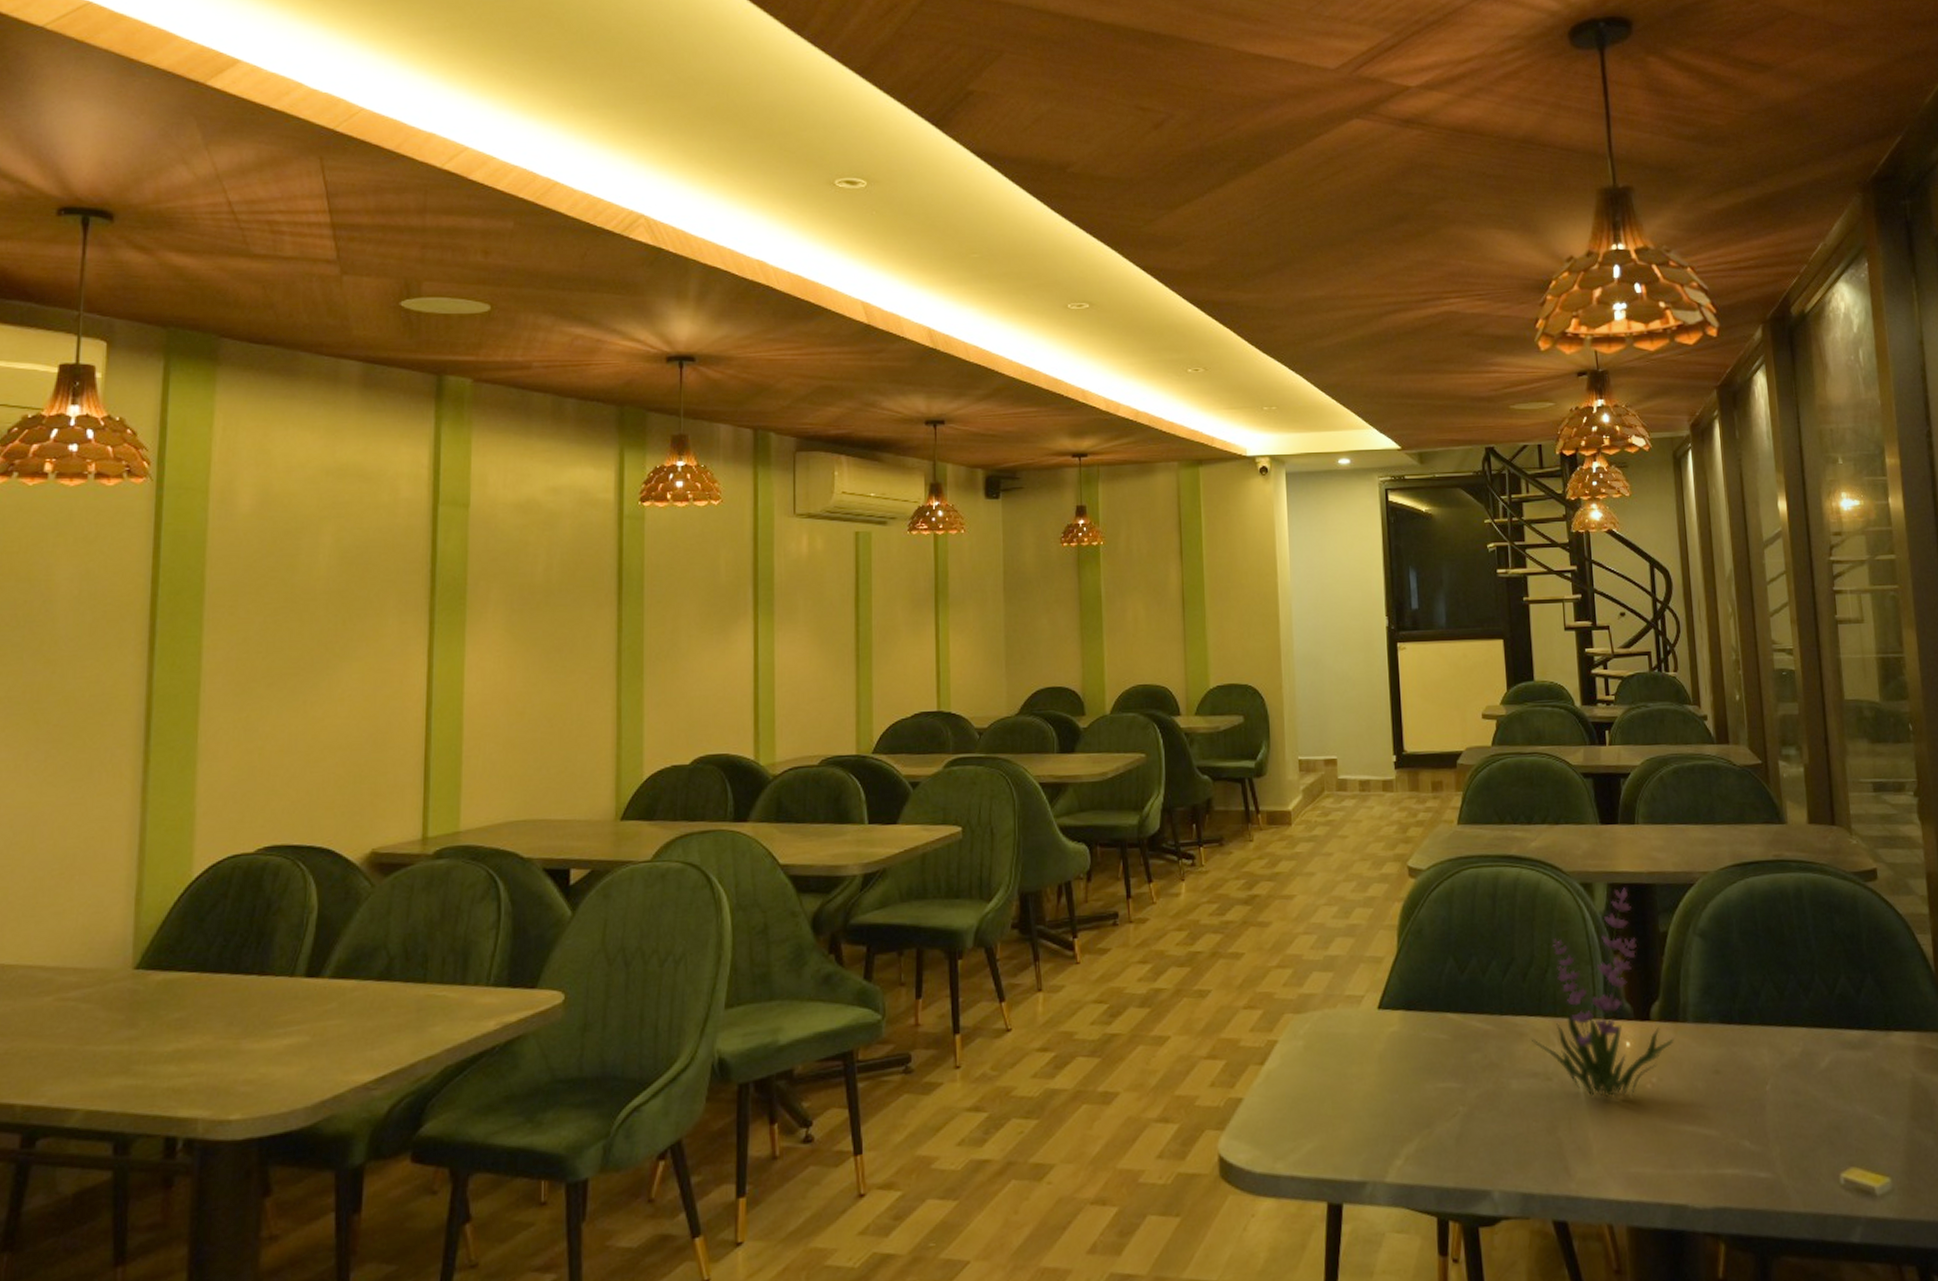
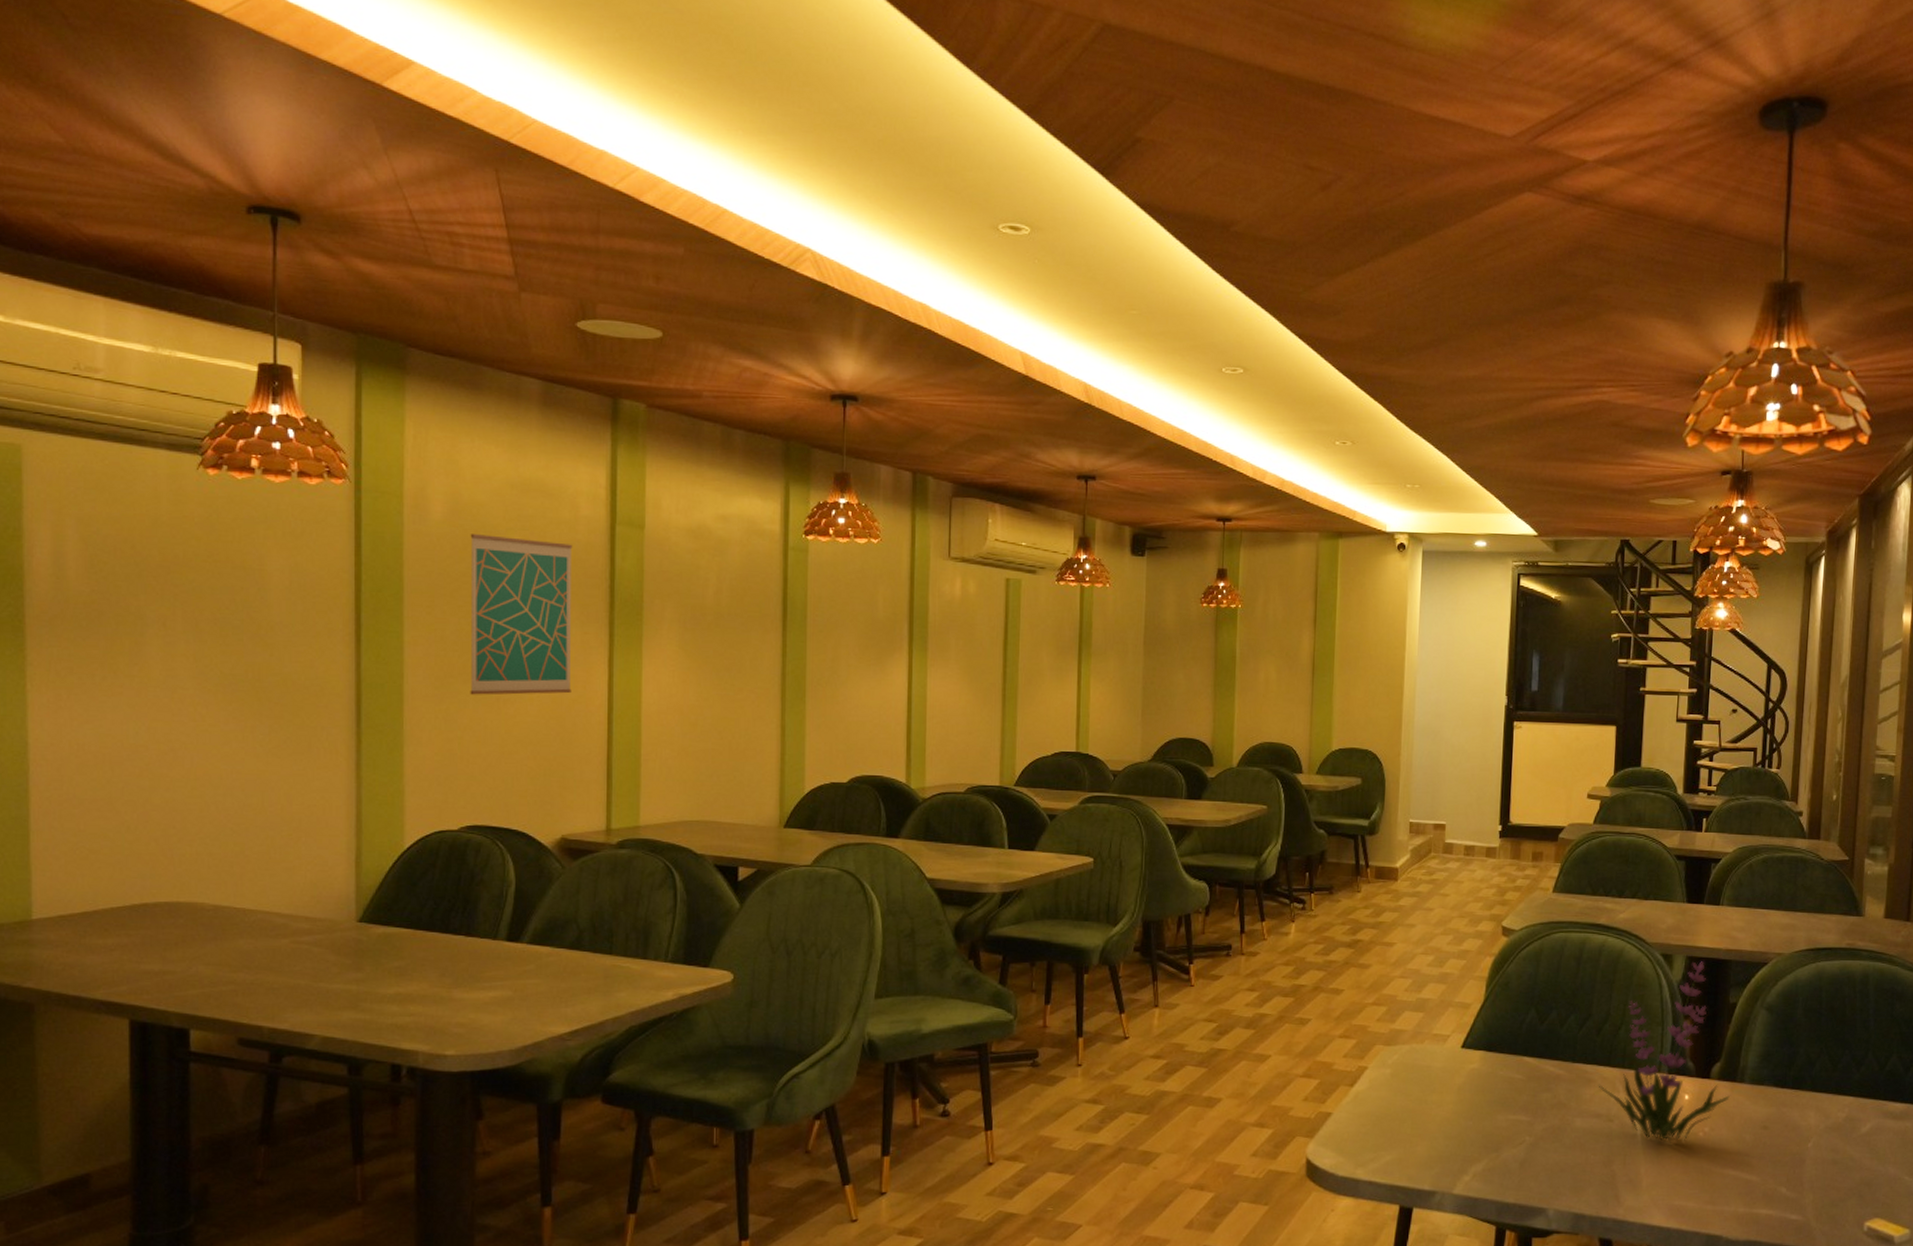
wall art: none [273,525,391,699] -> present [470,534,573,695]

